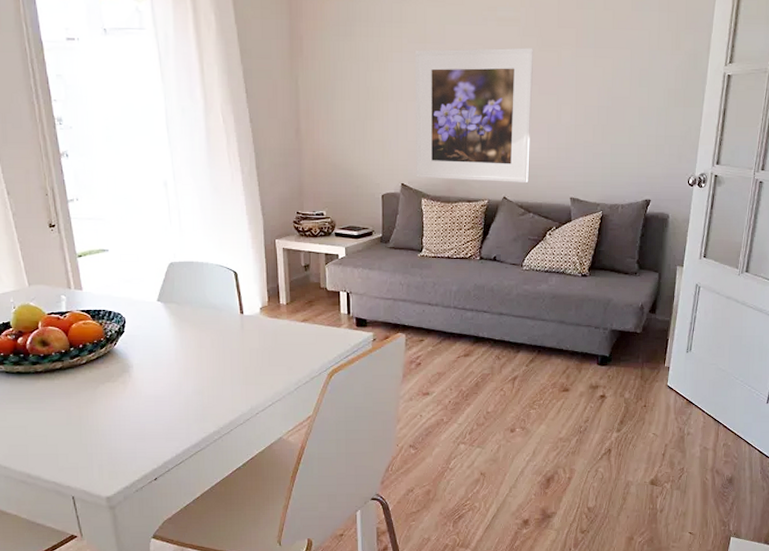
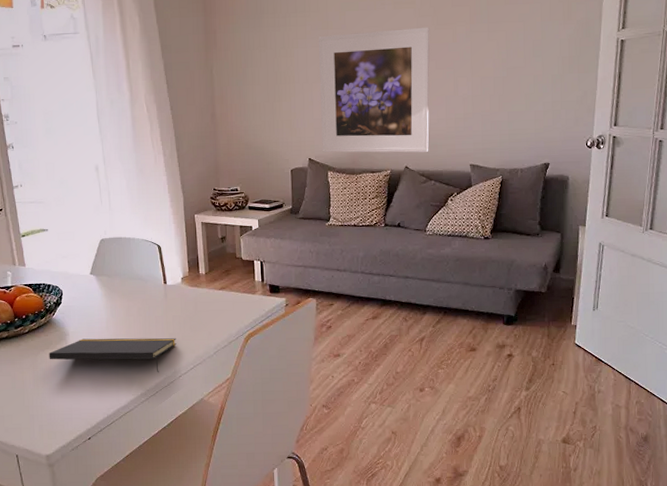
notepad: none [109,371,254,410] -> present [49,338,176,373]

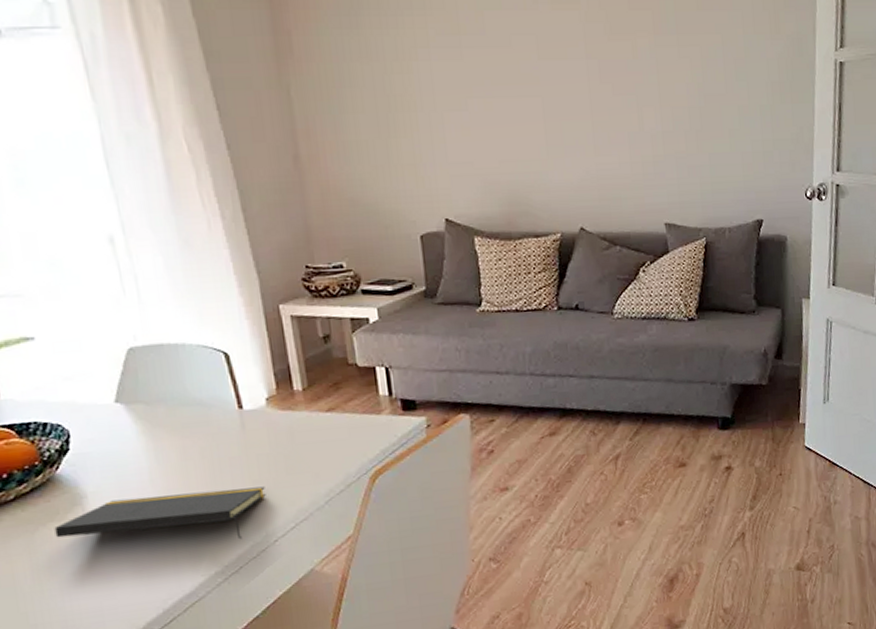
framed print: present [319,27,430,153] -> none [447,37,611,210]

